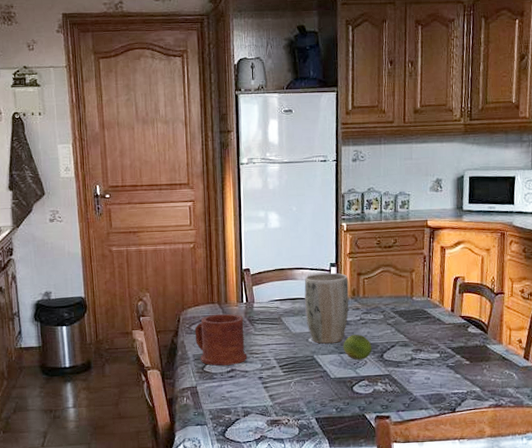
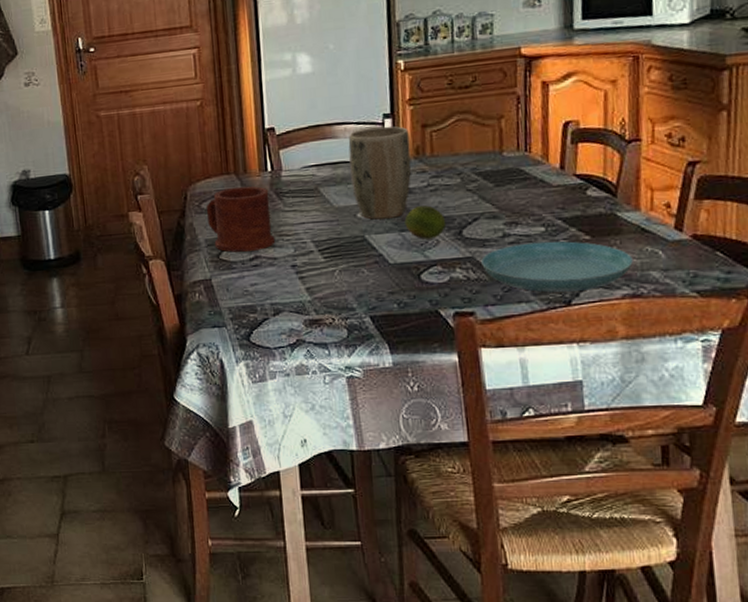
saucer: none [396,364,497,402] -> present [481,241,633,293]

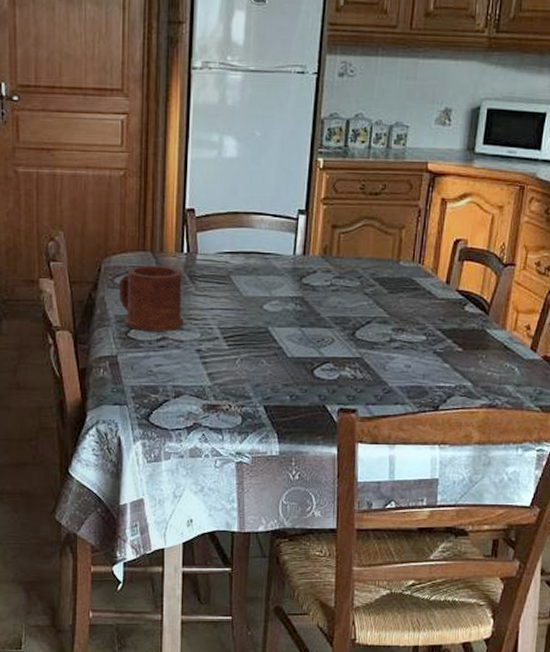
plant pot: present [348,126,412,220] -> none [261,221,320,313]
fruit: present [404,205,447,239] -> none [305,304,343,337]
saucer: present [481,241,633,293] -> none [368,349,494,398]

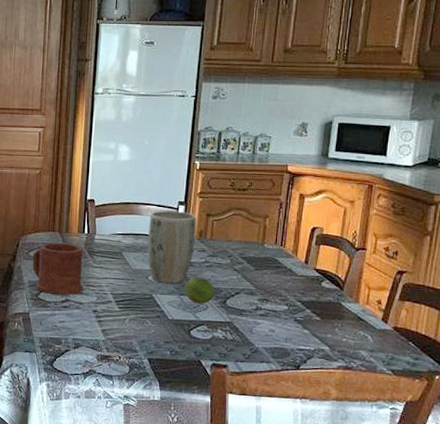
plant pot: none [261,221,320,313] -> present [147,210,196,284]
fruit: none [305,304,343,337] -> present [184,277,215,304]

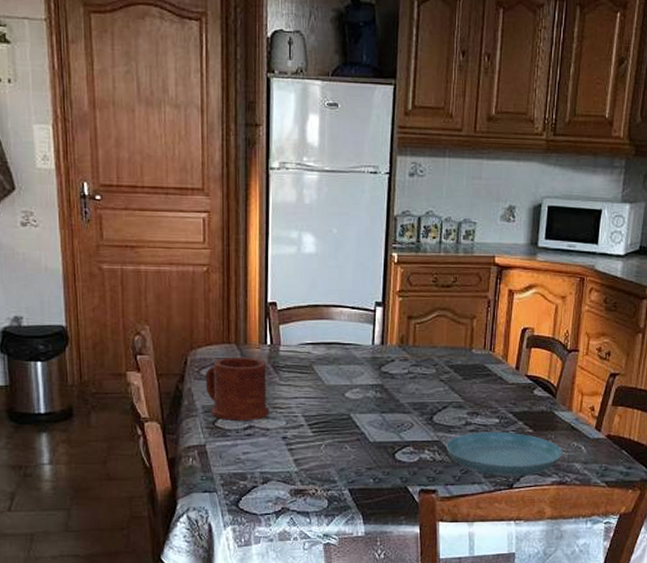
plant pot: present [147,210,196,284] -> none [343,313,396,400]
fruit: present [184,277,215,304] -> none [386,391,421,422]
saucer: none [237,316,349,359] -> present [446,432,562,476]

